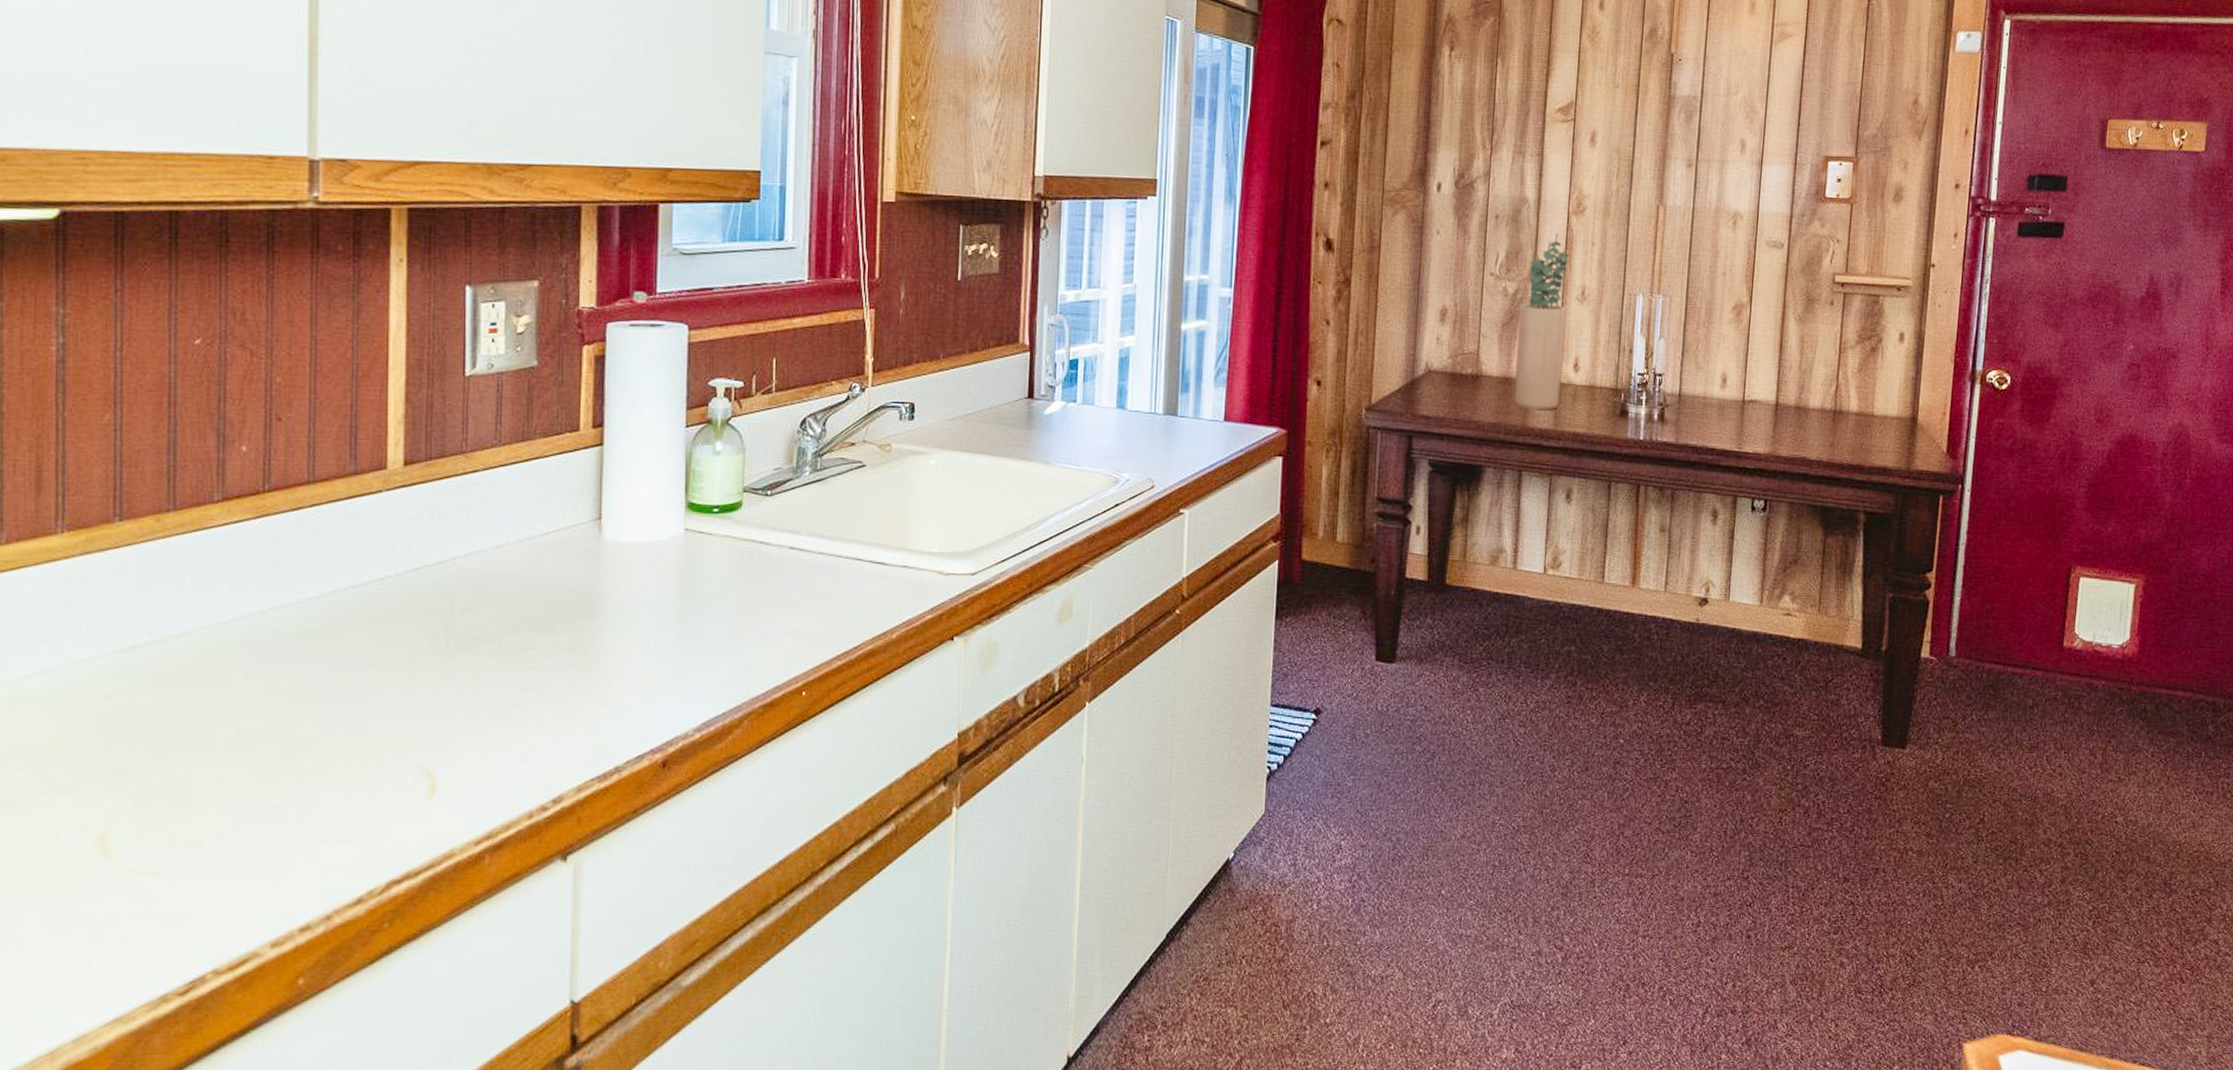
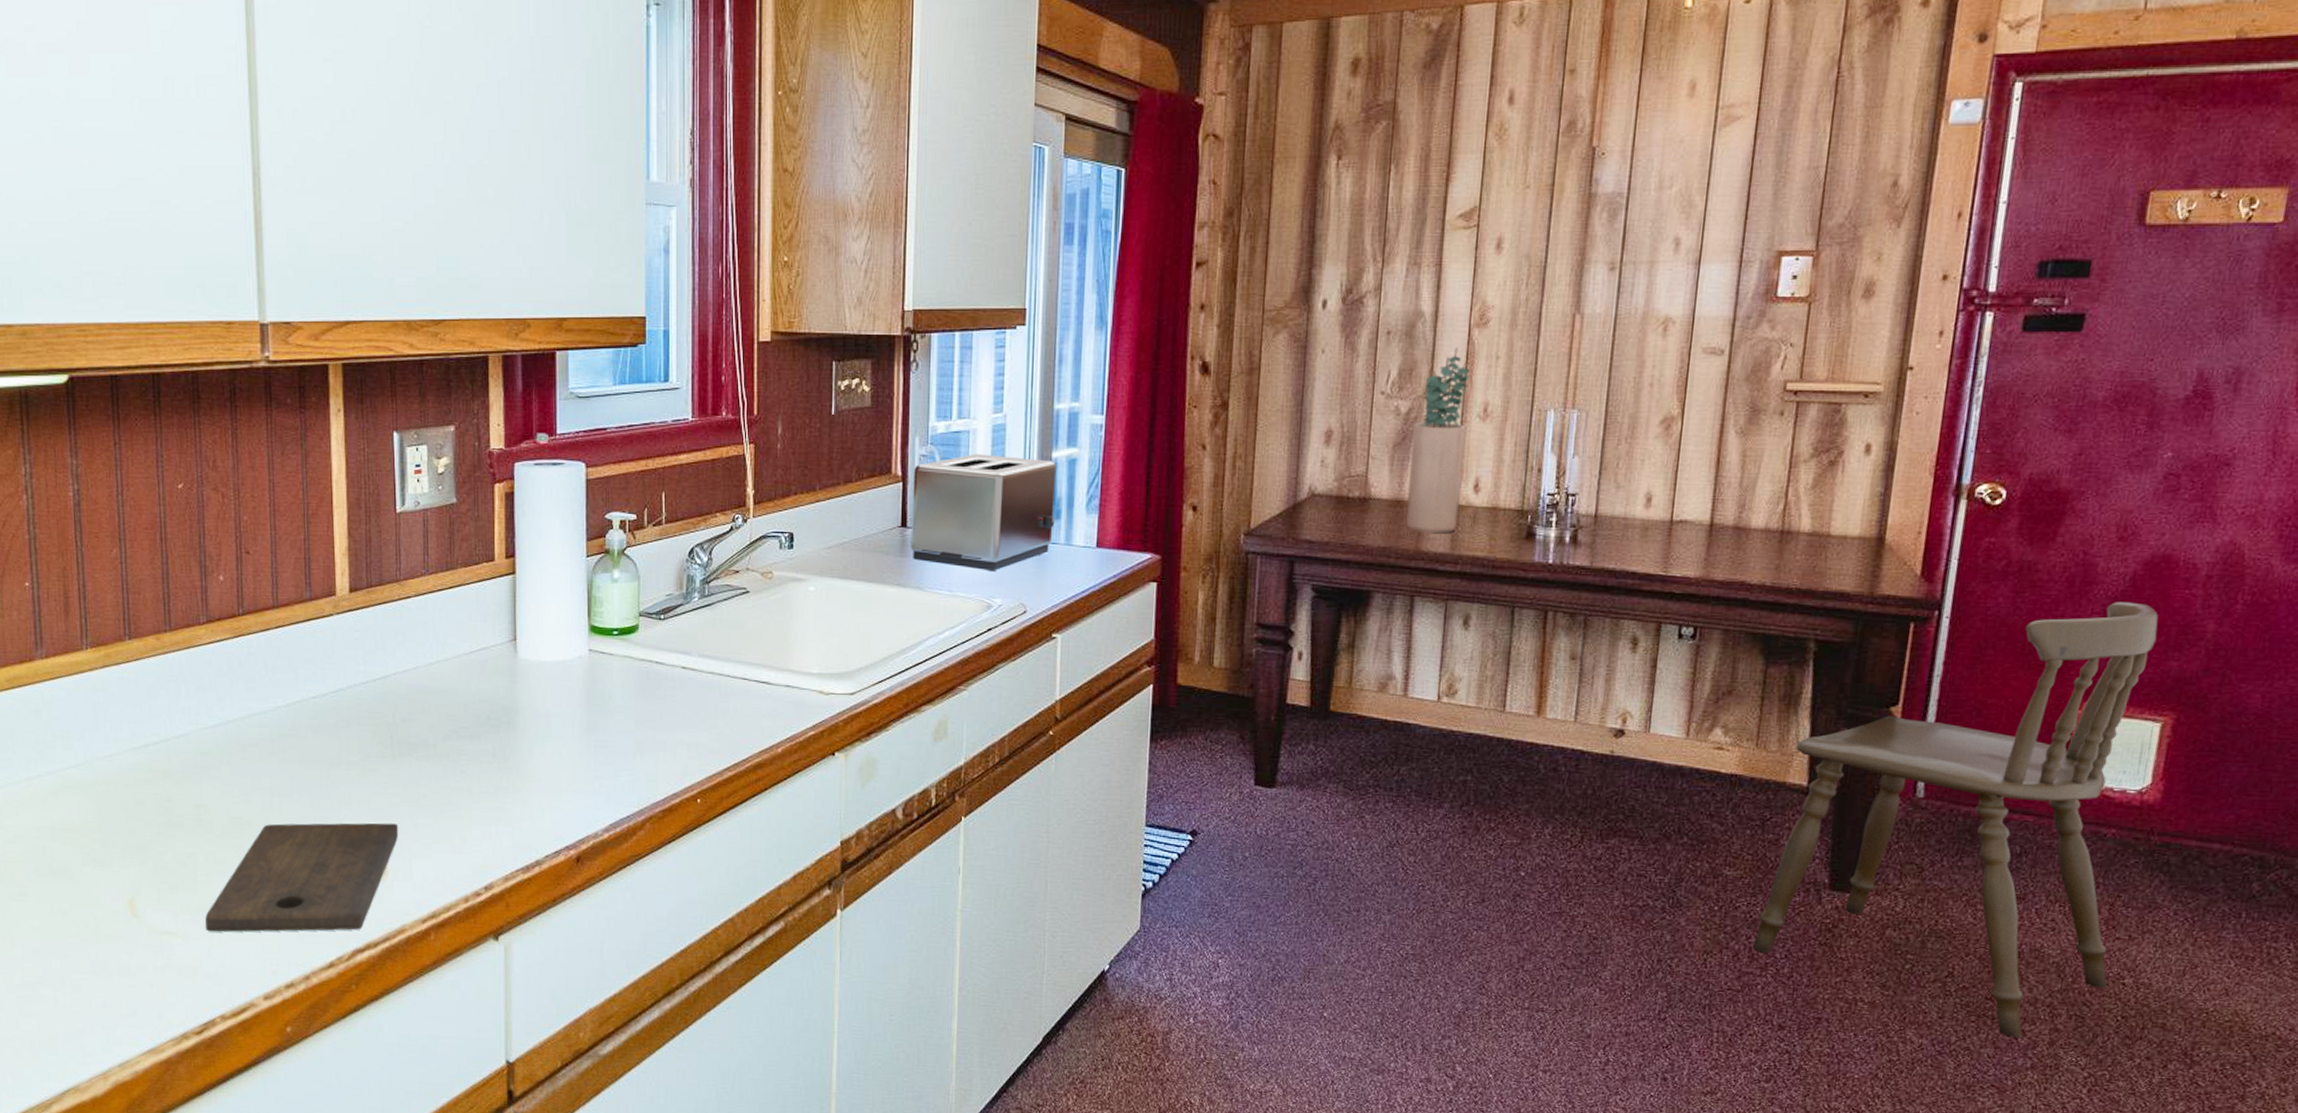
cutting board: none [200,730,451,869] -> present [205,823,399,932]
toaster: none [1037,324,1186,445] -> present [910,454,1057,572]
dining chair: none [1820,476,2129,877] -> present [1752,602,2159,1037]

